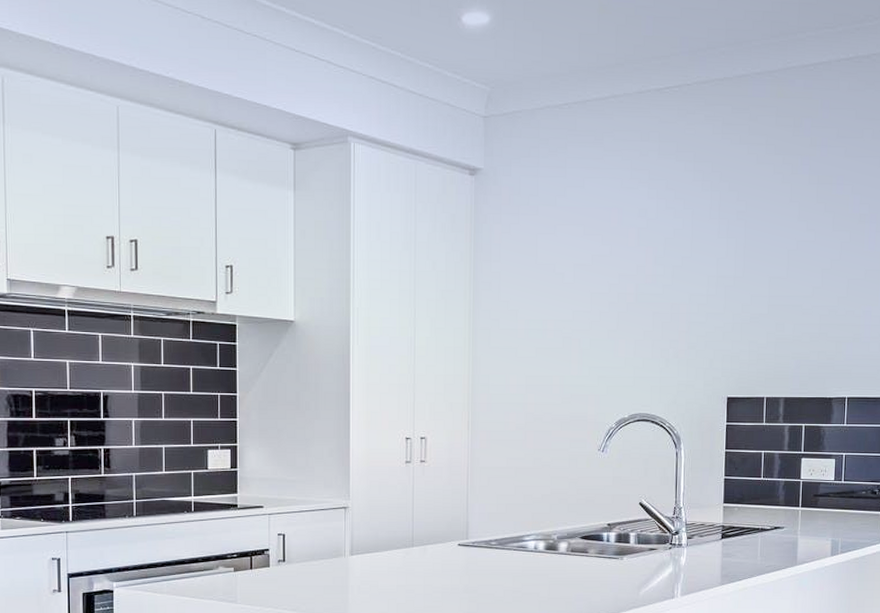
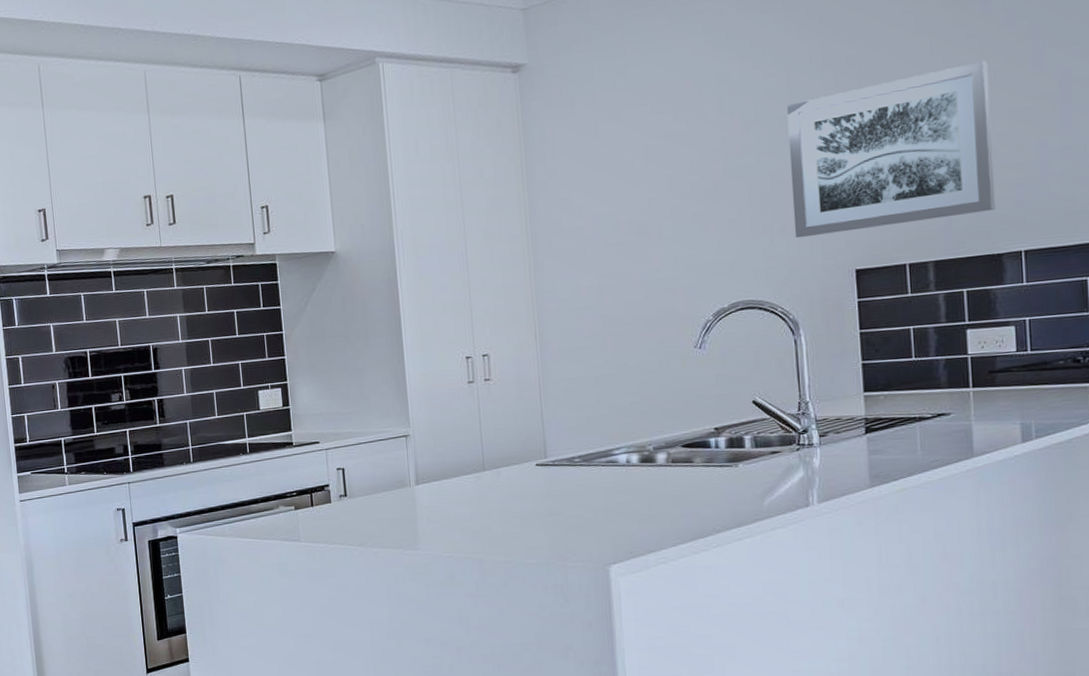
wall art: none [684,234,838,364] -> present [786,60,996,238]

